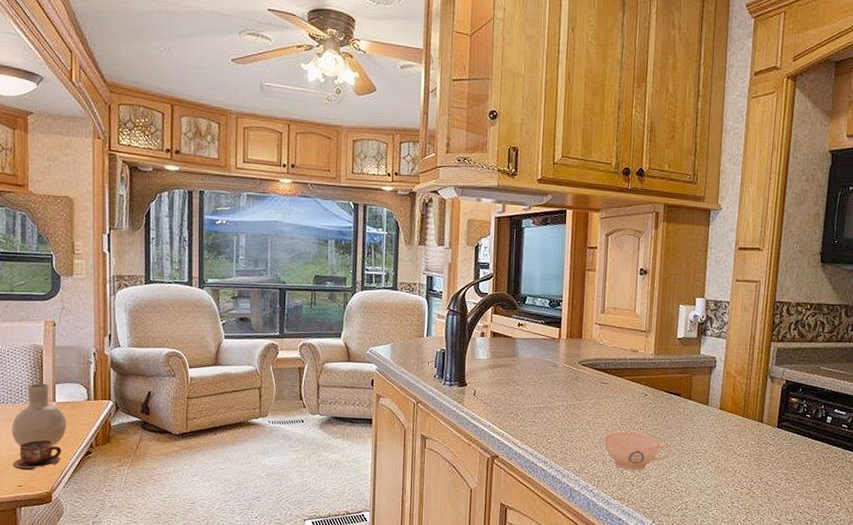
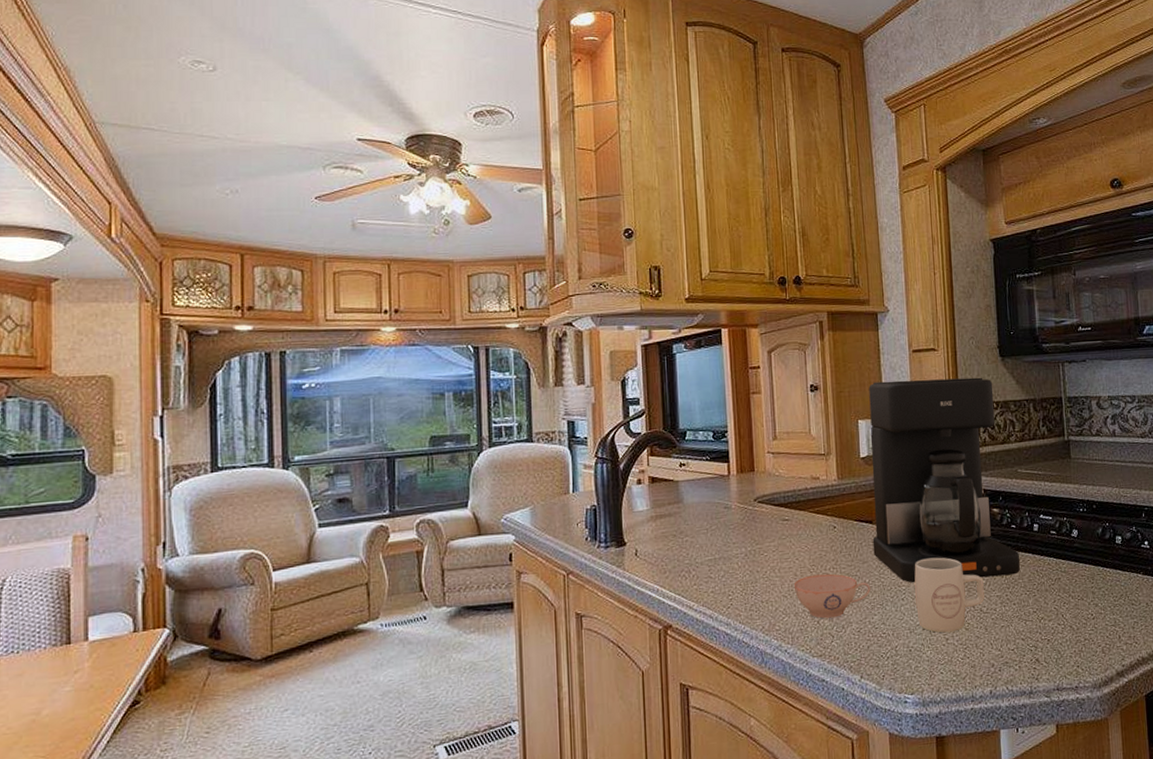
vase: present [11,383,67,447] -> none [24,618,105,710]
cup: present [12,440,62,471] -> none [24,694,97,742]
coffee maker: none [677,272,810,458] -> present [869,377,1020,583]
mug: none [709,432,773,498] -> present [914,557,985,633]

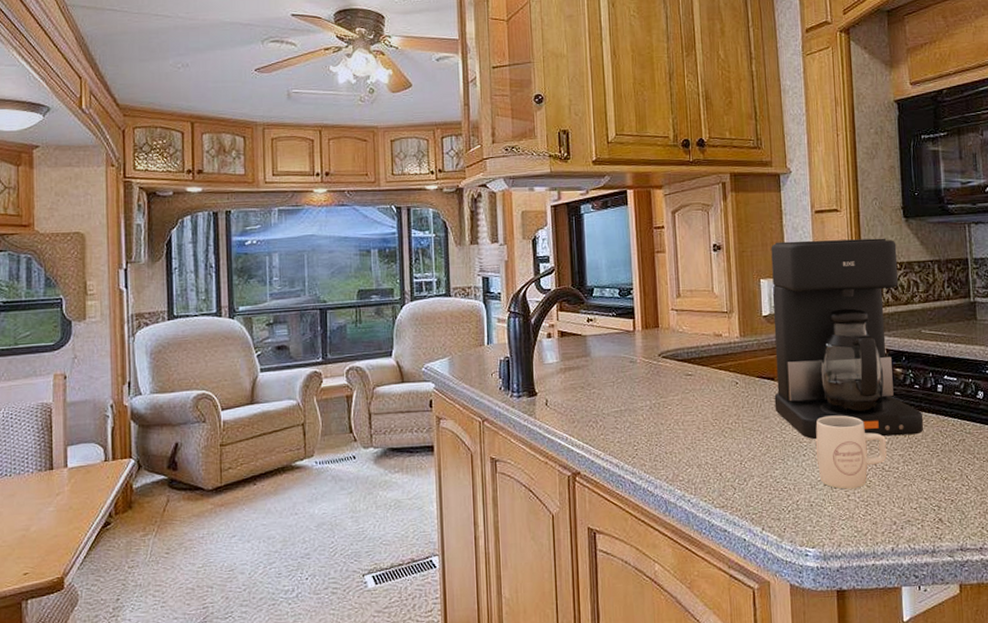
teacup: present [793,573,871,619] -> none [696,428,772,472]

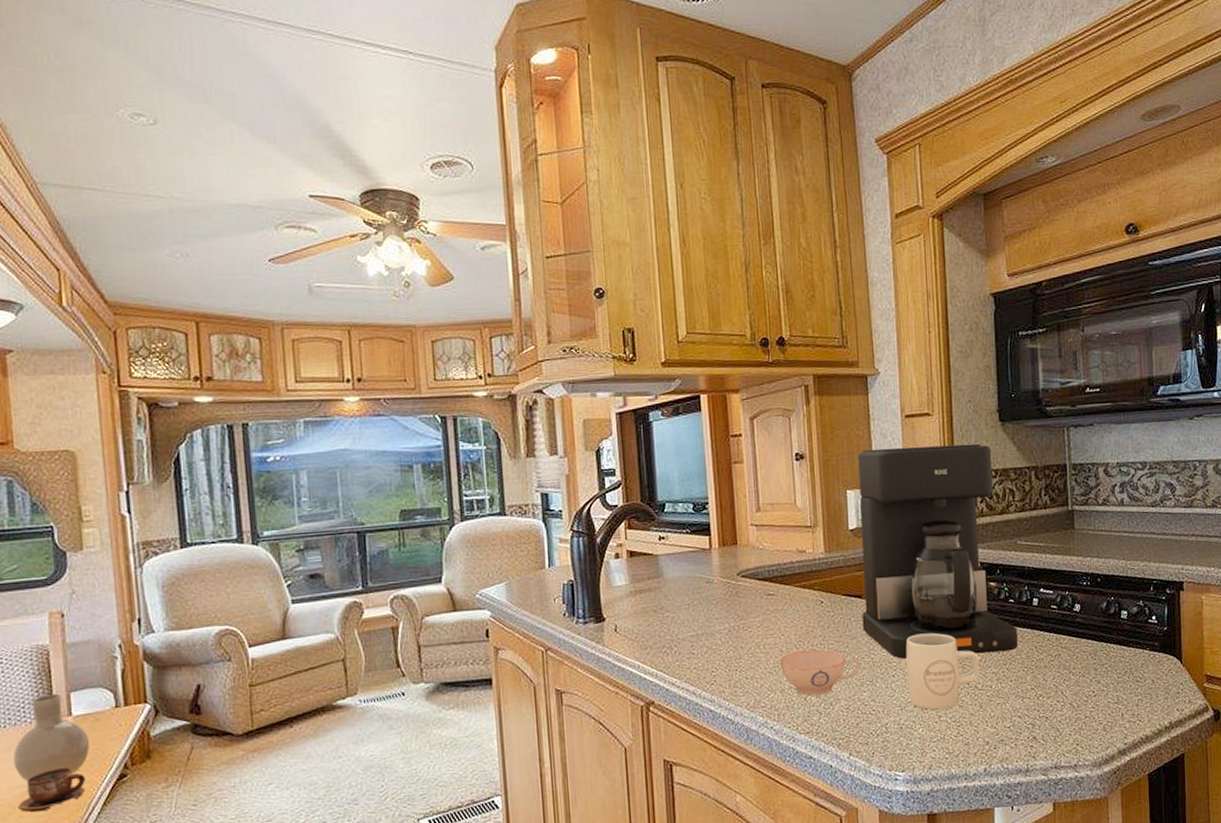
vase: none [15,447,81,526] -> present [13,693,90,782]
cup: none [16,514,75,555] -> present [17,768,86,813]
teacup: none [696,428,772,472] -> present [779,649,860,696]

